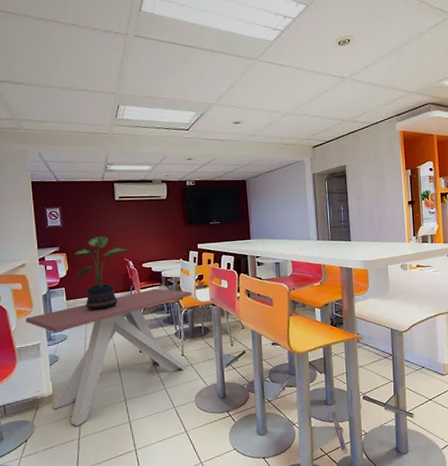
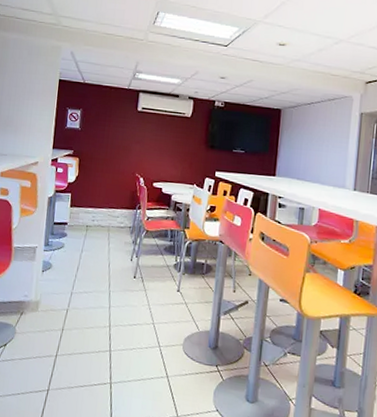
dining table: present [25,288,192,426] -> none [27,211,200,342]
potted plant: present [73,235,130,311] -> none [81,145,143,225]

